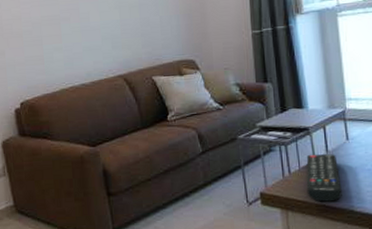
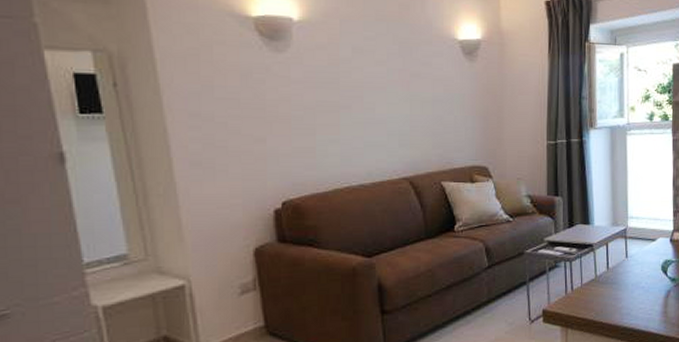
remote control: present [306,154,342,202] -> none [586,271,618,319]

